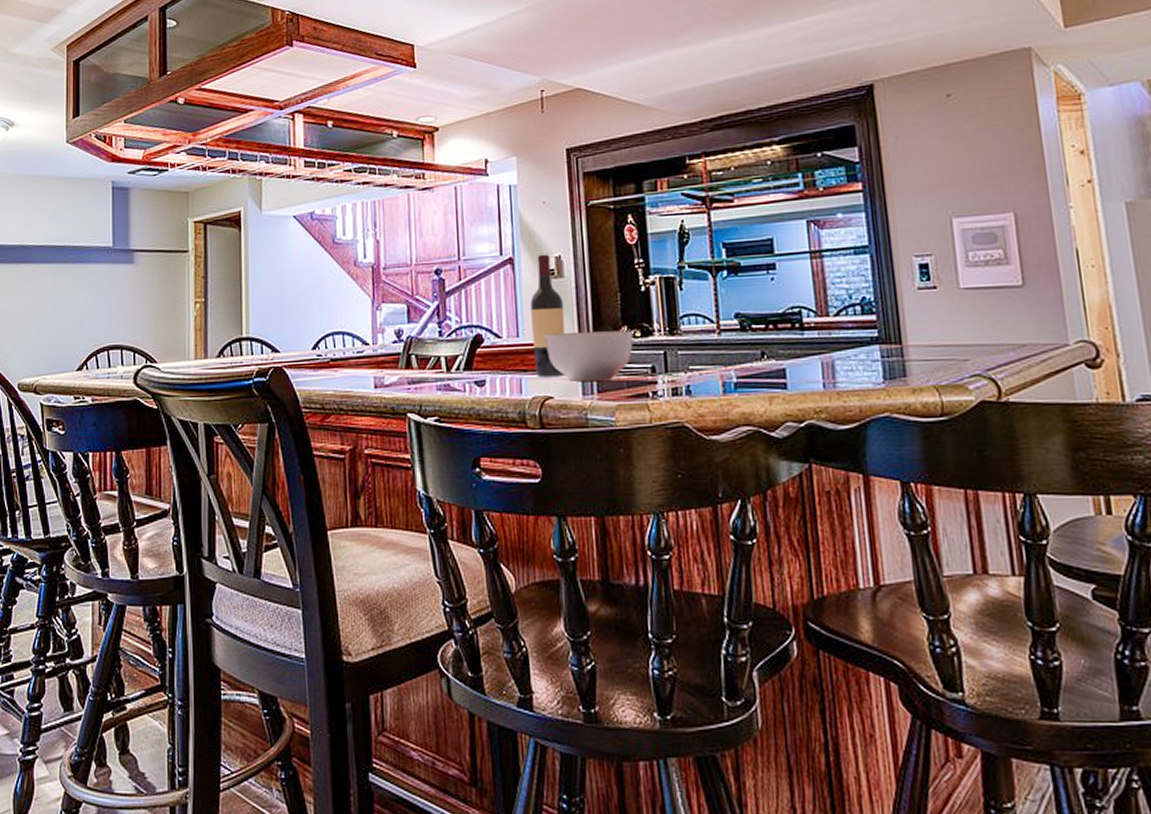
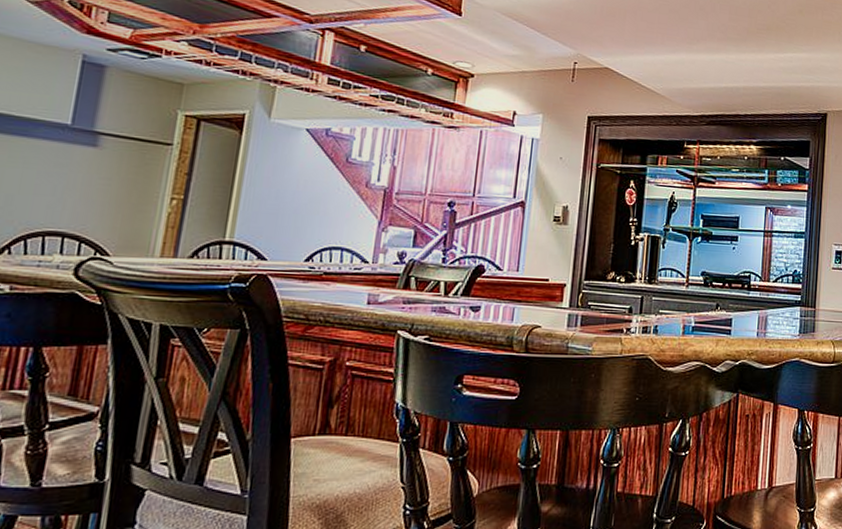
wine bottle: present [530,254,565,378] -> none [528,202,564,310]
bowl: present [544,330,634,381] -> none [541,272,619,316]

